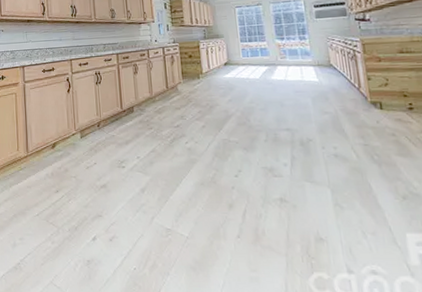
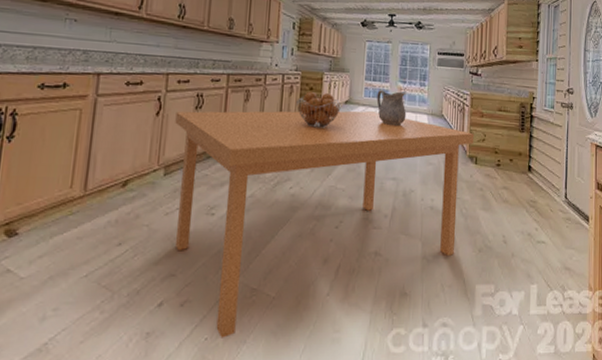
desk: none [82,69,375,269] -> present [174,110,474,338]
fruit basket: none [179,58,221,90] -> present [296,91,341,128]
pitcher: none [255,47,290,81] -> present [376,89,406,127]

